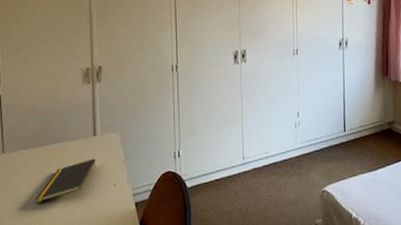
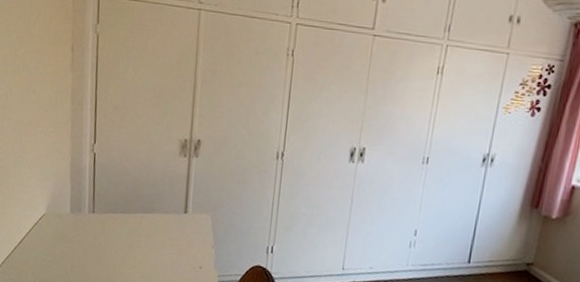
notepad: present [34,158,96,203] -> none [120,236,184,270]

